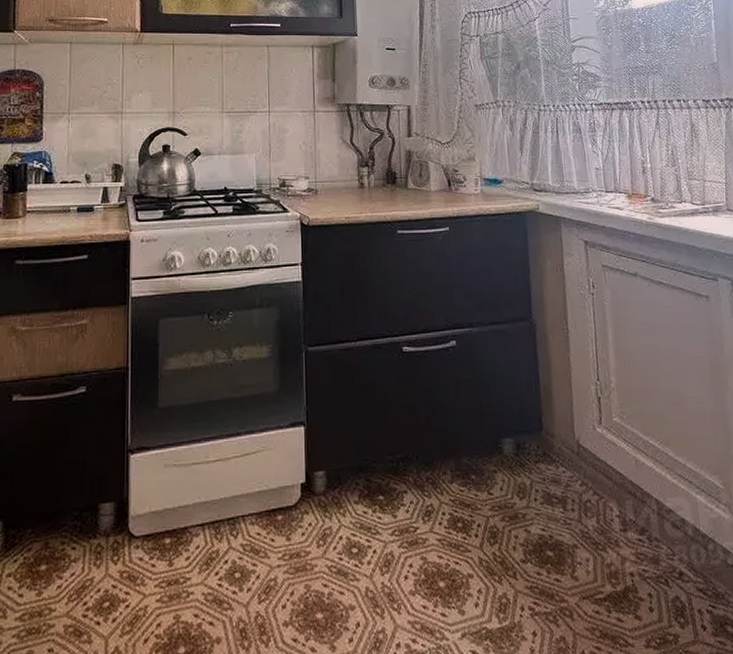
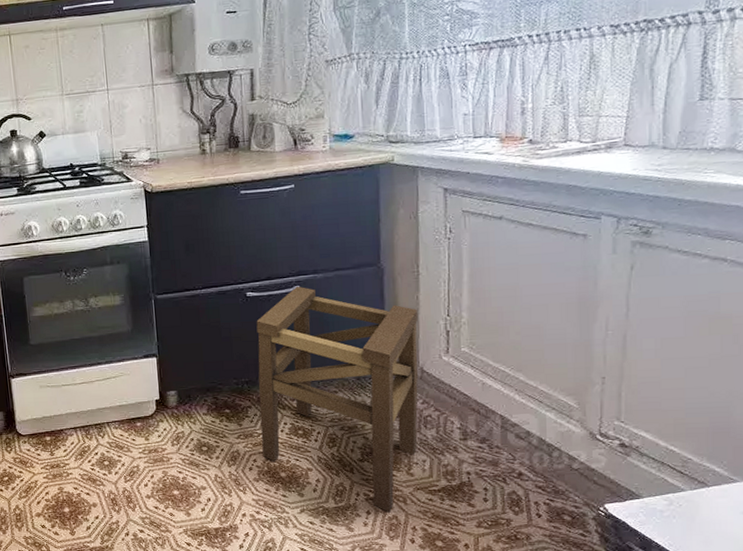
stool: none [412,341,579,633] -> present [256,286,418,513]

